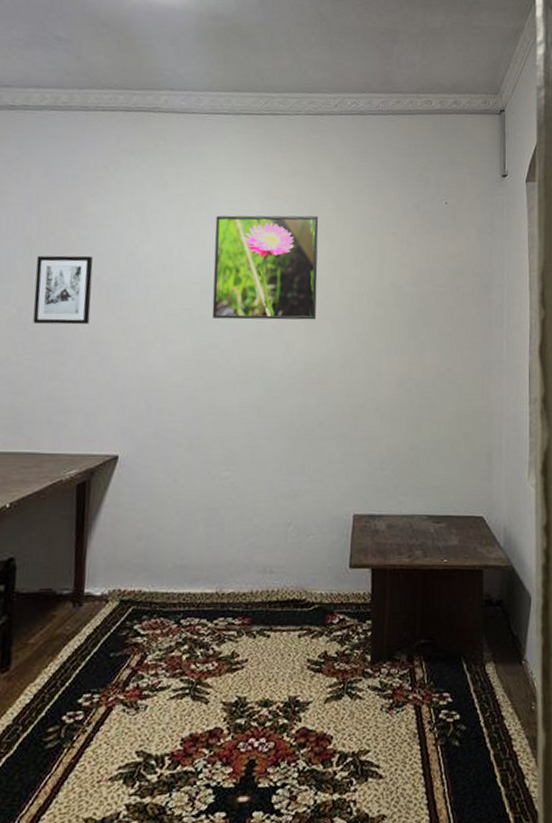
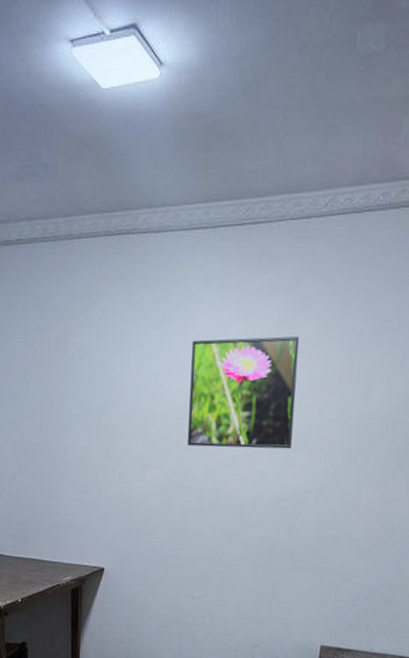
wall art: present [33,255,94,325] -> none [32,384,80,449]

